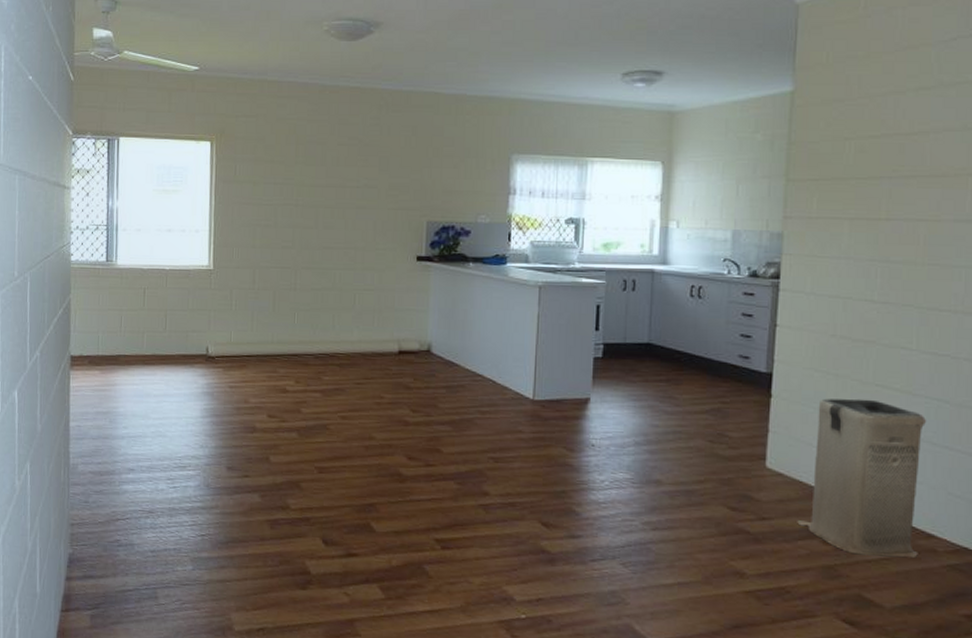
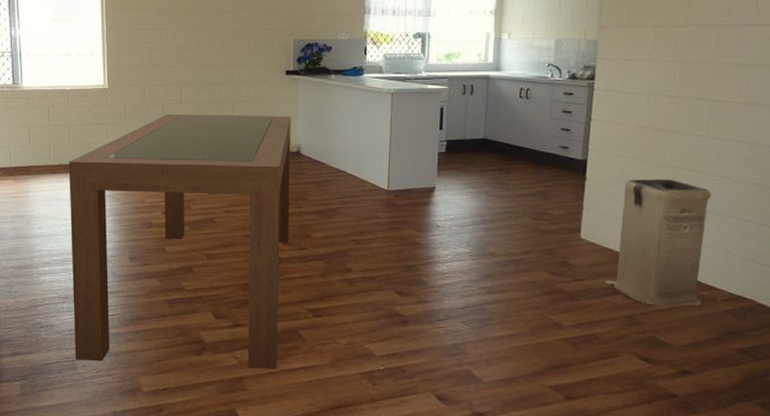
dining table: none [157,302,421,611] -> present [68,114,291,369]

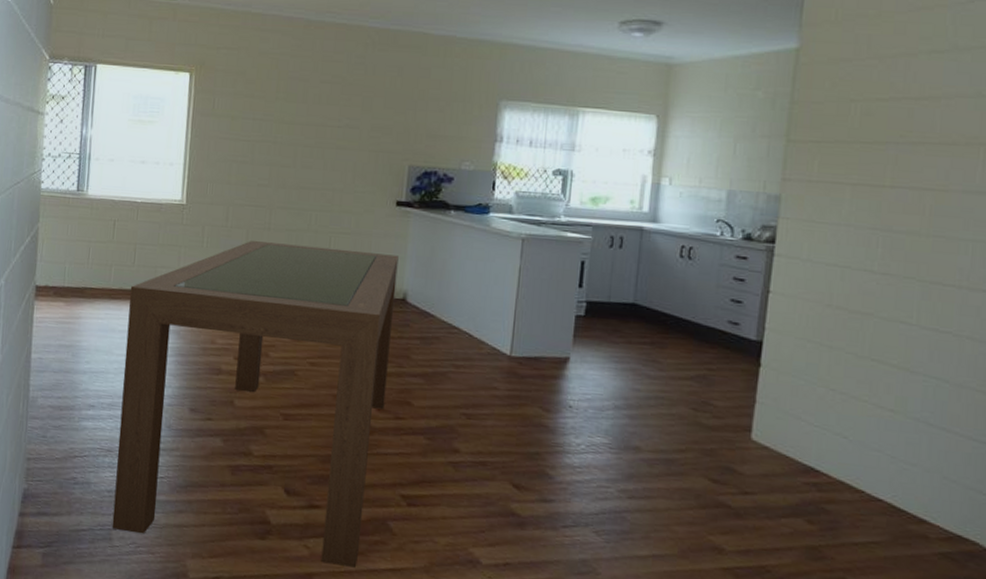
laundry basket: present [605,178,713,306] -> none [781,371,925,543]

